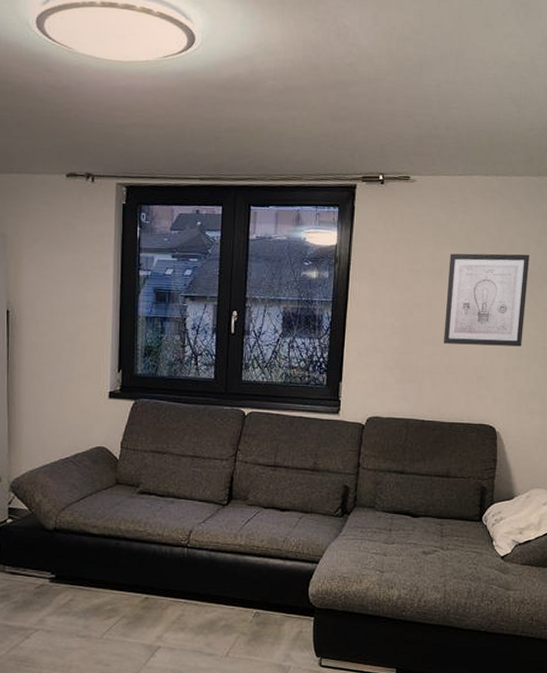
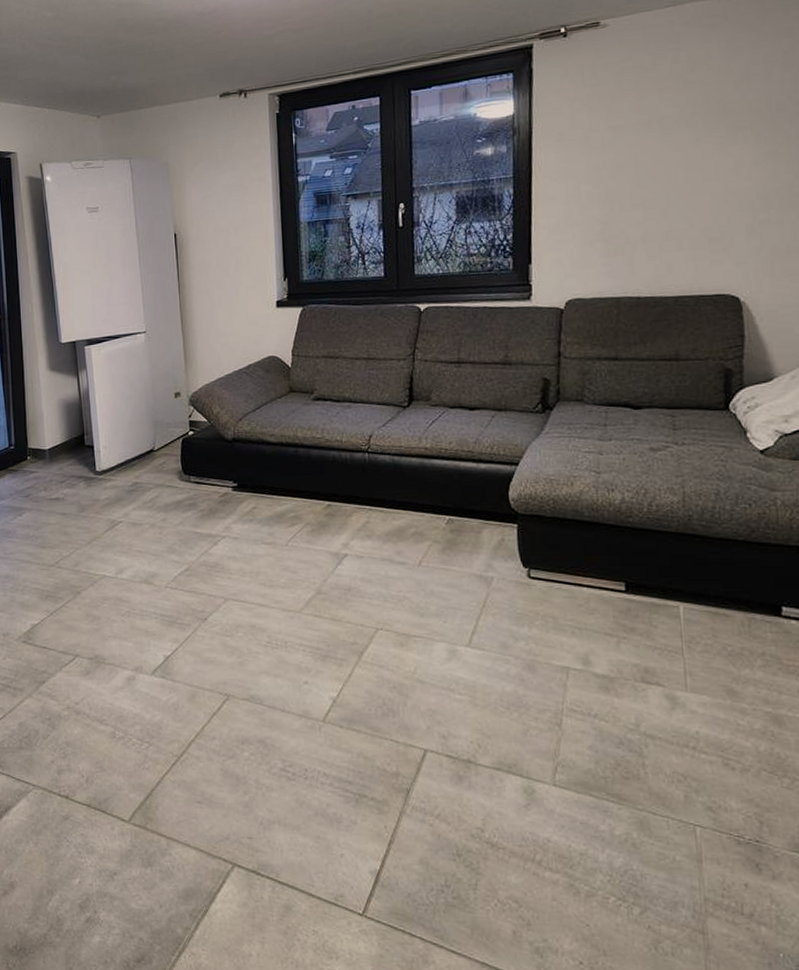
wall art: present [443,253,529,347] -> none [658,83,774,206]

